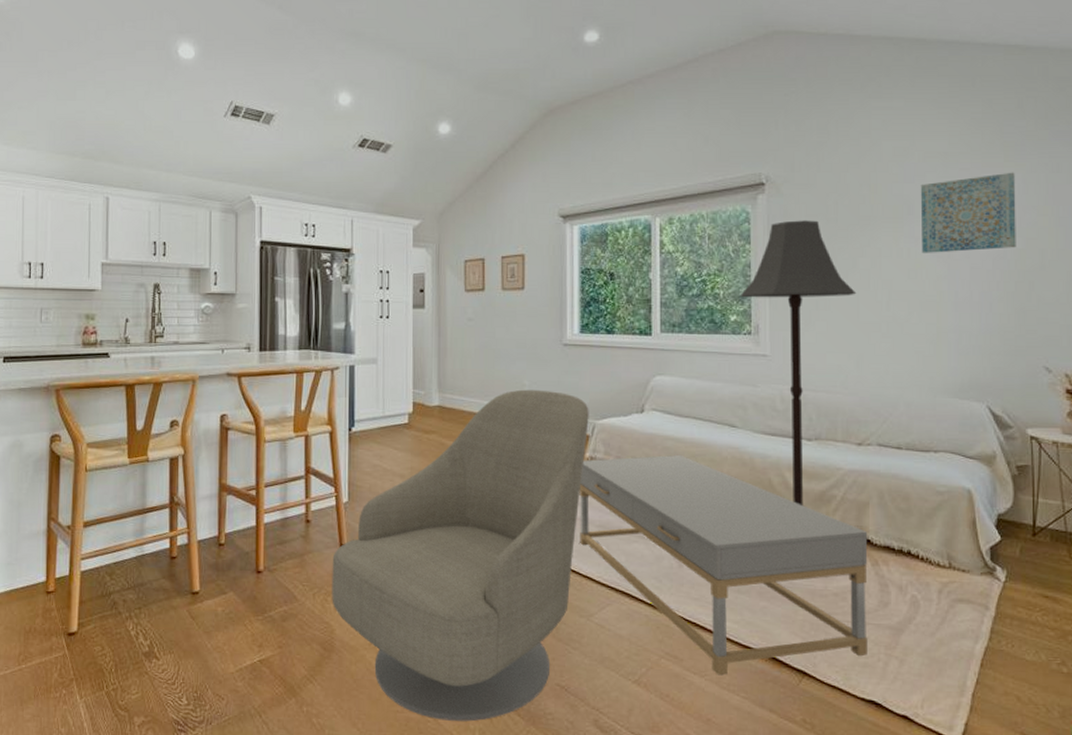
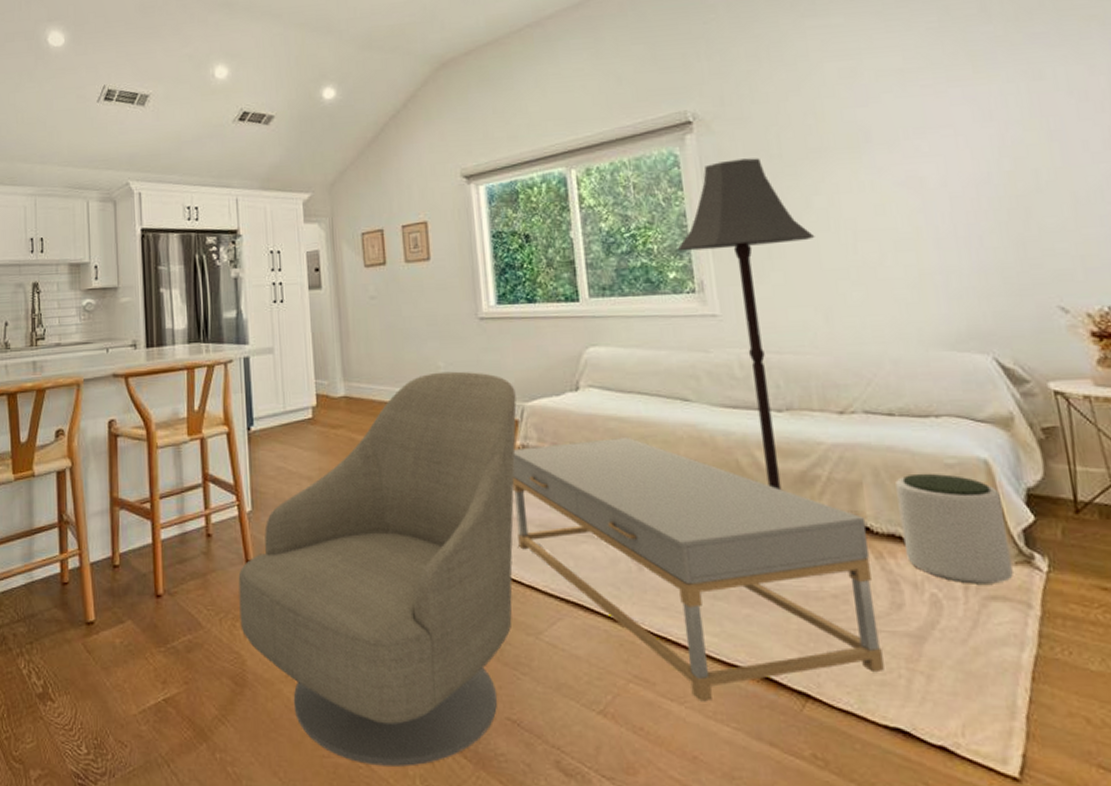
plant pot: none [896,497,978,590] -> present [895,473,1013,584]
wall art: present [920,172,1016,253] -> none [876,84,1002,185]

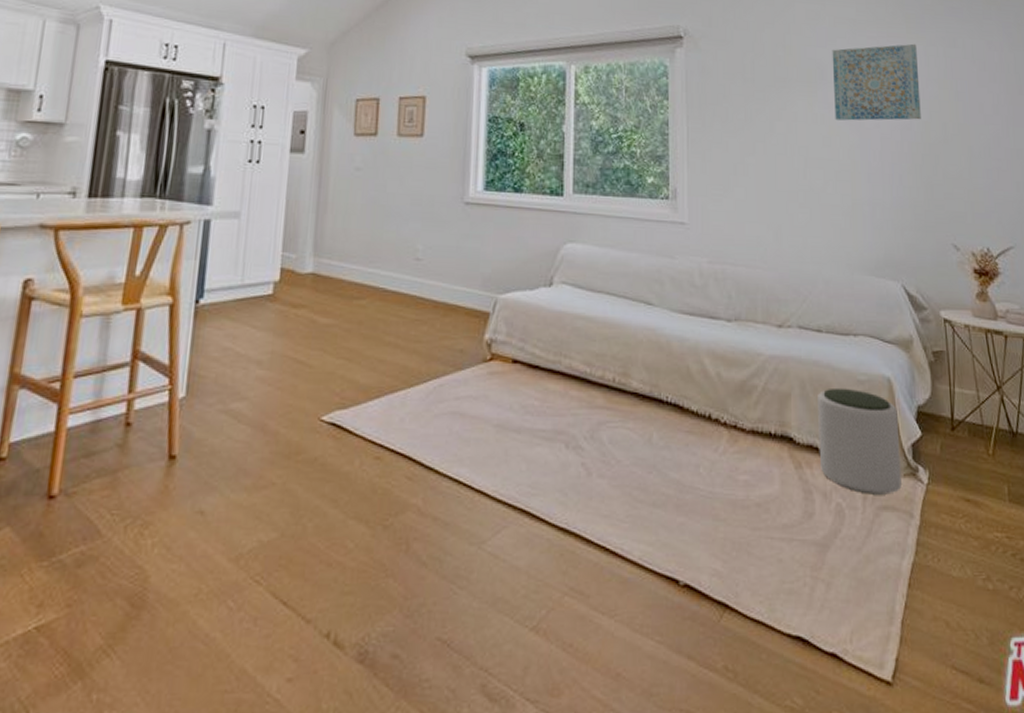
armchair: present [238,371,517,767] -> none [149,255,491,700]
coffee table: present [512,436,884,702] -> none [473,336,793,615]
floor lamp: present [678,158,815,489] -> none [658,77,774,398]
wall art: none [876,84,1002,185] -> present [832,43,921,121]

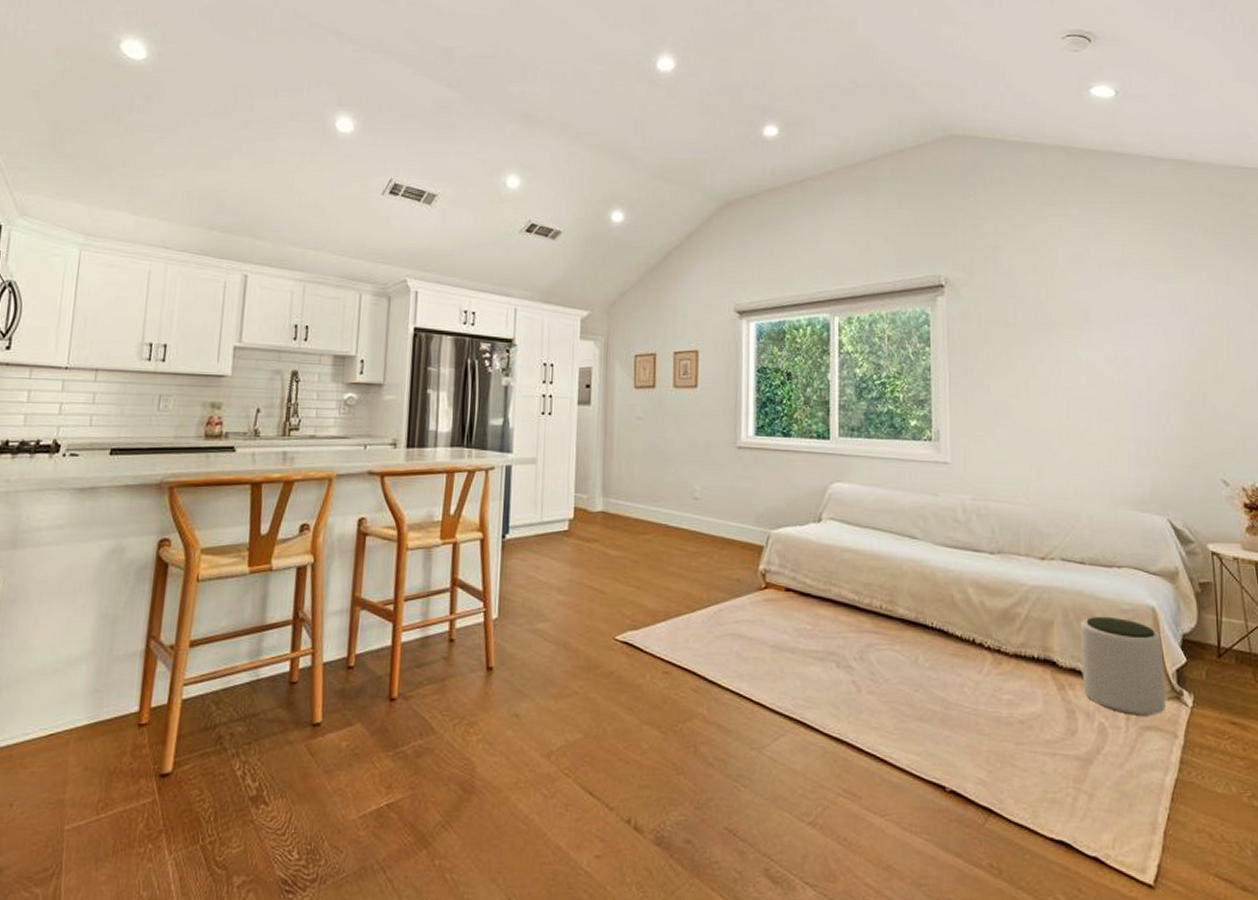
wall art: present [832,43,921,121] -> none [1096,283,1190,362]

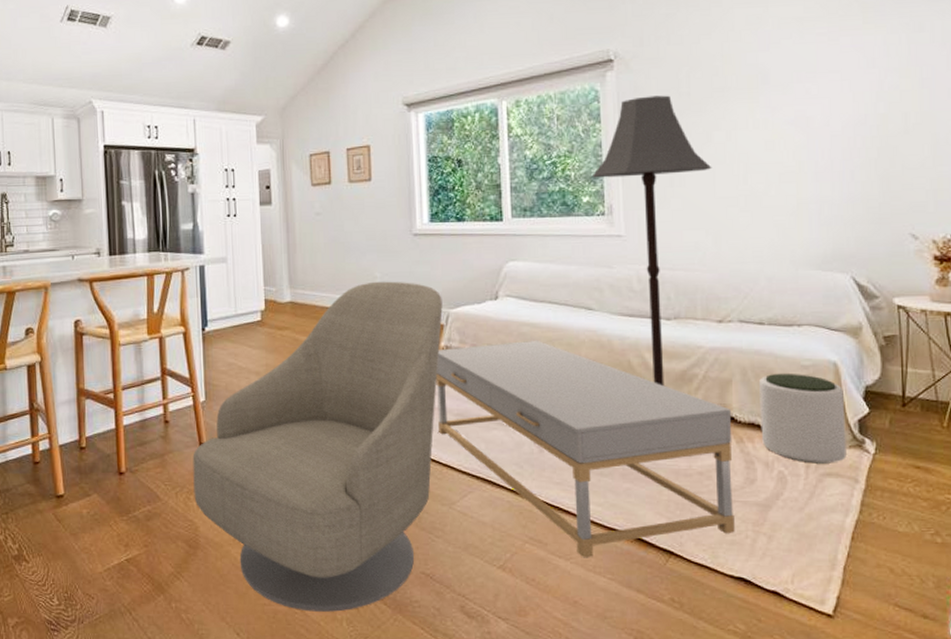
armchair: none [474,495,764,874] -> present [192,281,443,612]
coffee table: none [752,568,1056,815] -> present [435,340,735,558]
floor lamp: none [921,324,1037,624] -> present [593,95,712,386]

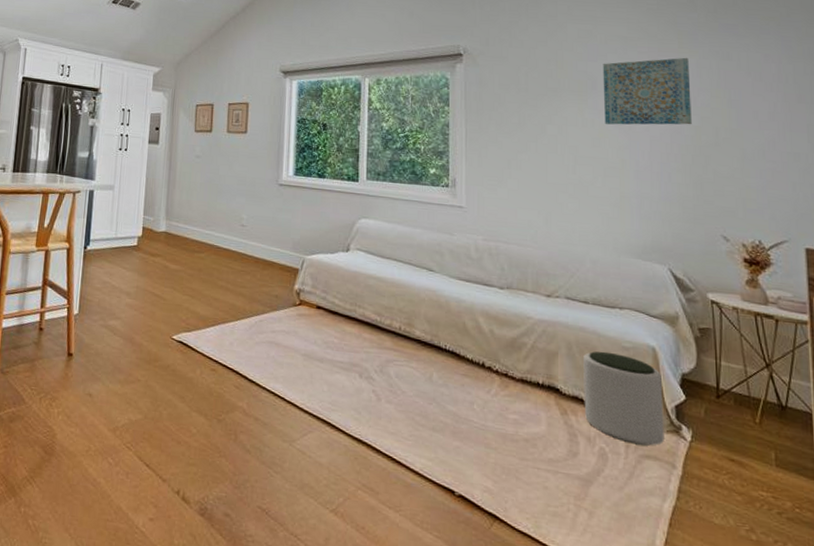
armchair: present [192,281,443,612] -> none [56,222,300,537]
coffee table: present [435,340,735,558] -> none [286,291,557,513]
floor lamp: present [593,95,712,386] -> none [440,88,545,350]
wall art: none [775,34,878,123] -> present [602,57,692,125]

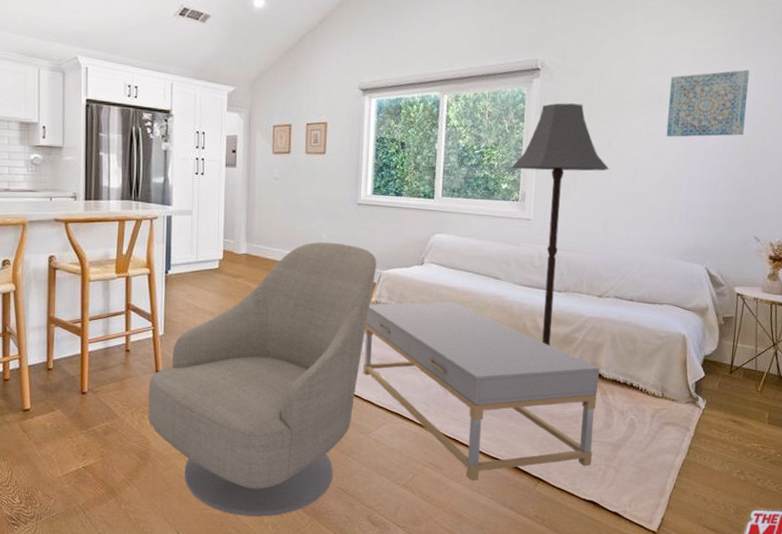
armchair: none [56,222,300,537] -> present [148,242,377,517]
coffee table: none [286,291,557,513] -> present [363,301,600,481]
floor lamp: none [440,88,545,350] -> present [512,103,609,345]
plant pot: present [583,351,664,446] -> none [621,341,688,415]

